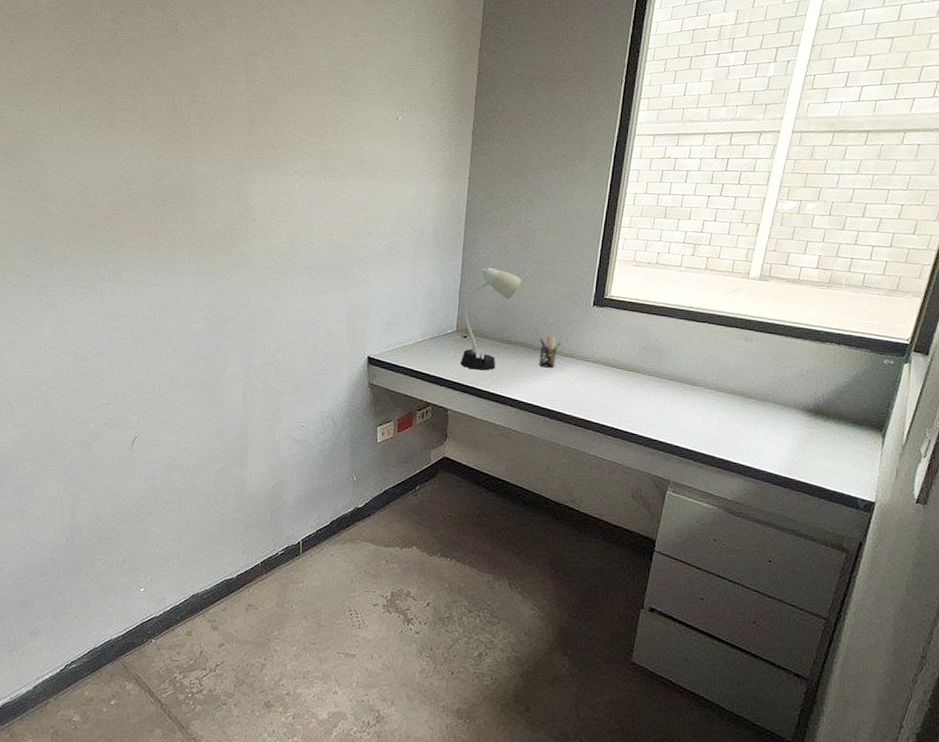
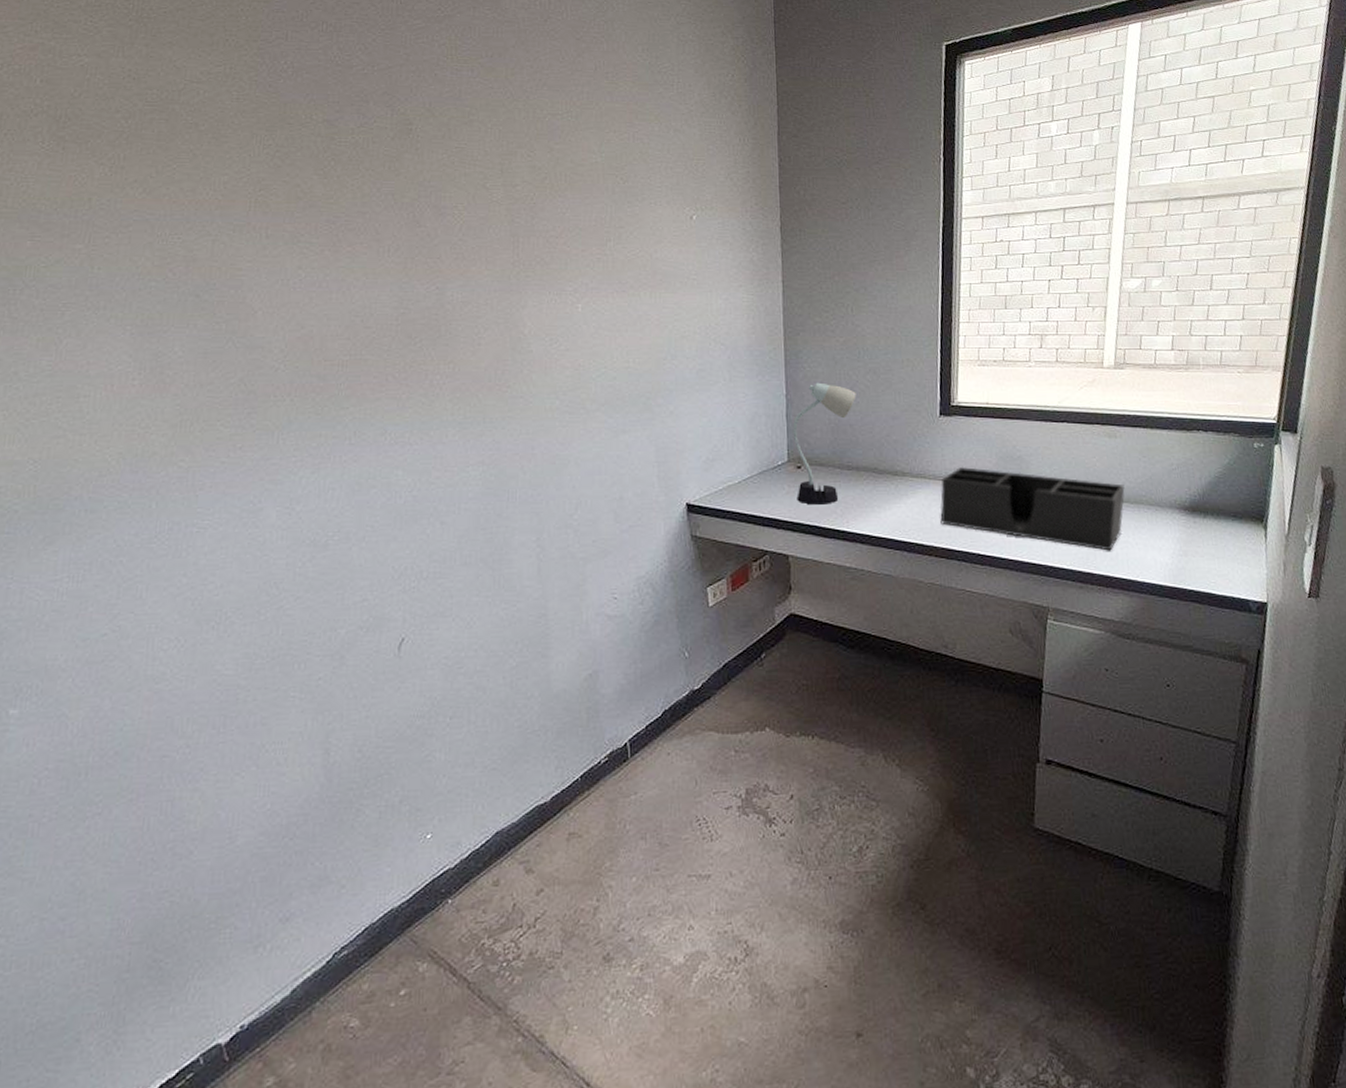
pen holder: present [539,336,561,368] -> none [884,455,910,493]
desk organizer: none [582,351,754,439] -> present [939,466,1125,551]

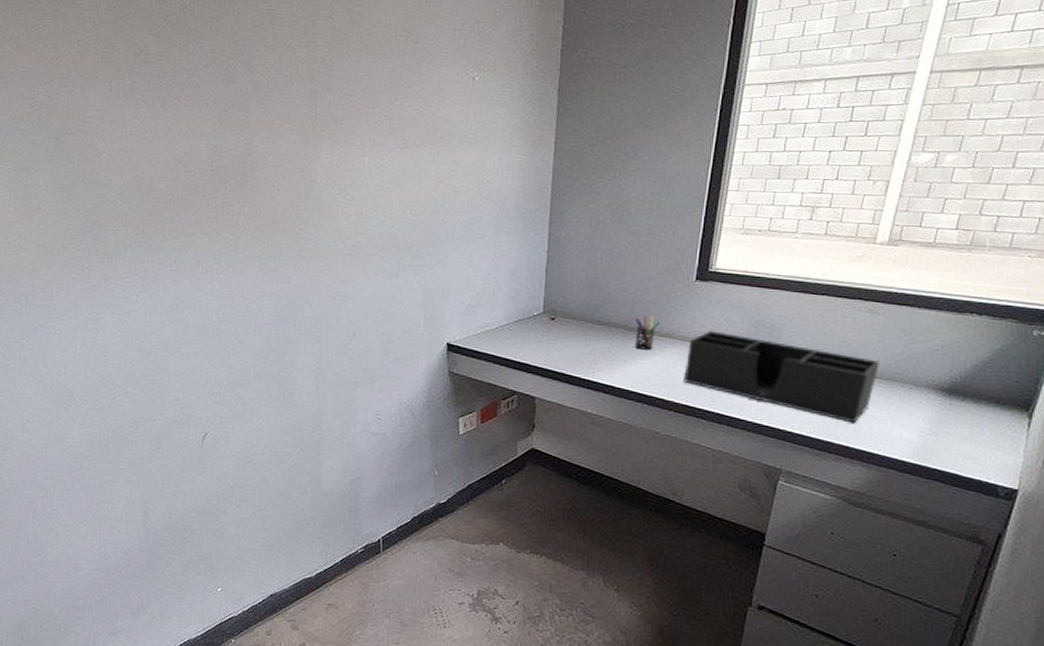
desk lamp: present [792,382,856,505] -> none [548,241,615,355]
pen holder: none [884,455,910,493] -> present [635,315,660,350]

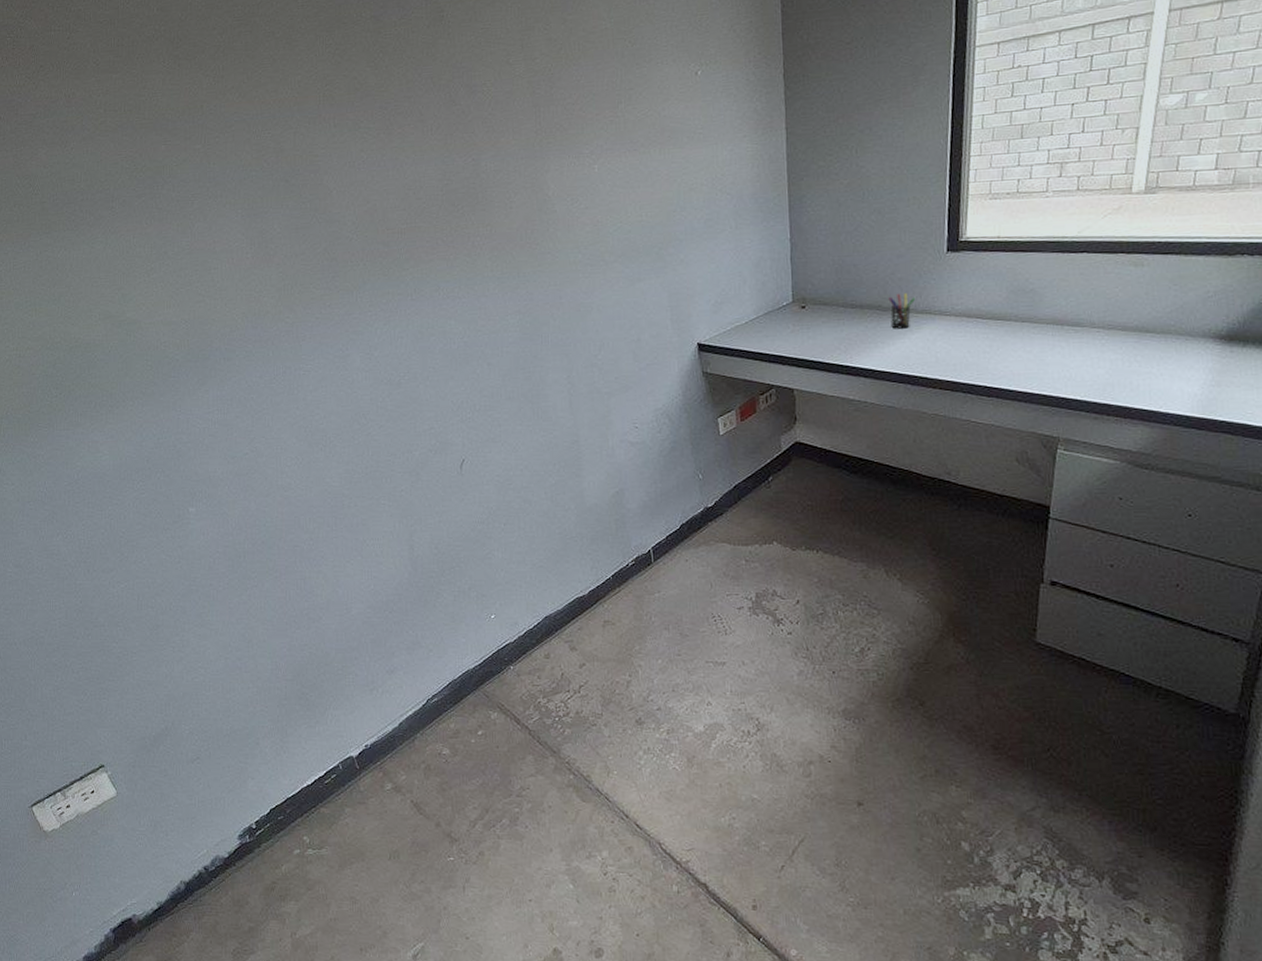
desk organizer: present [683,330,880,424] -> none [945,301,1151,382]

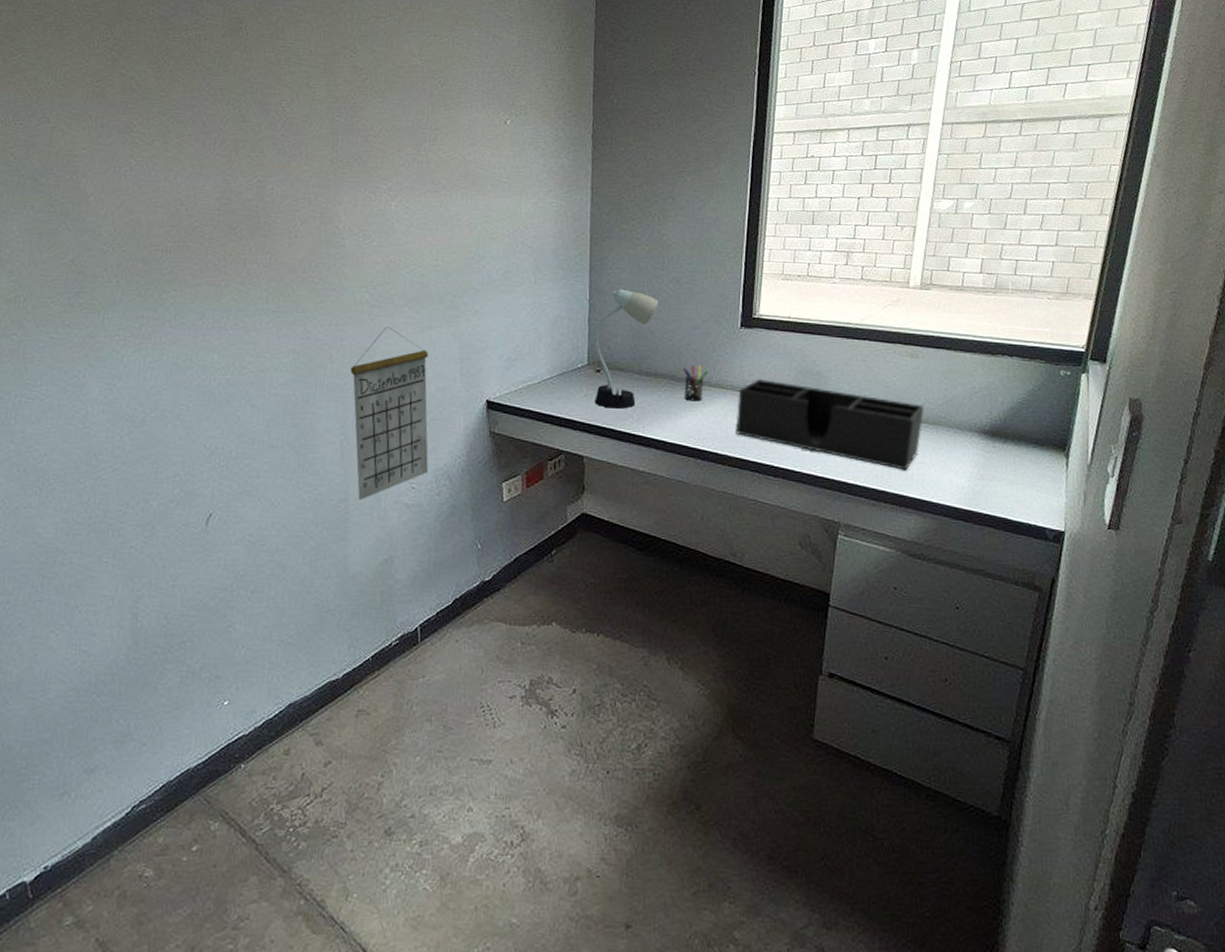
calendar: none [571,283,648,442] -> present [350,327,428,501]
desk lamp: none [796,225,861,342] -> present [594,289,659,409]
desk organizer: none [945,301,1151,382] -> present [735,378,924,471]

